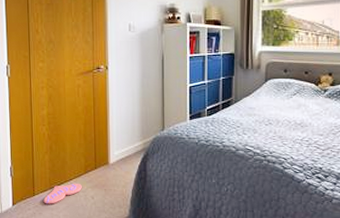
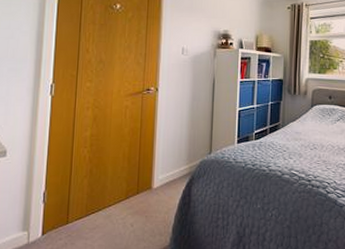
slippers: present [43,184,82,204] -> none [77,210,121,233]

